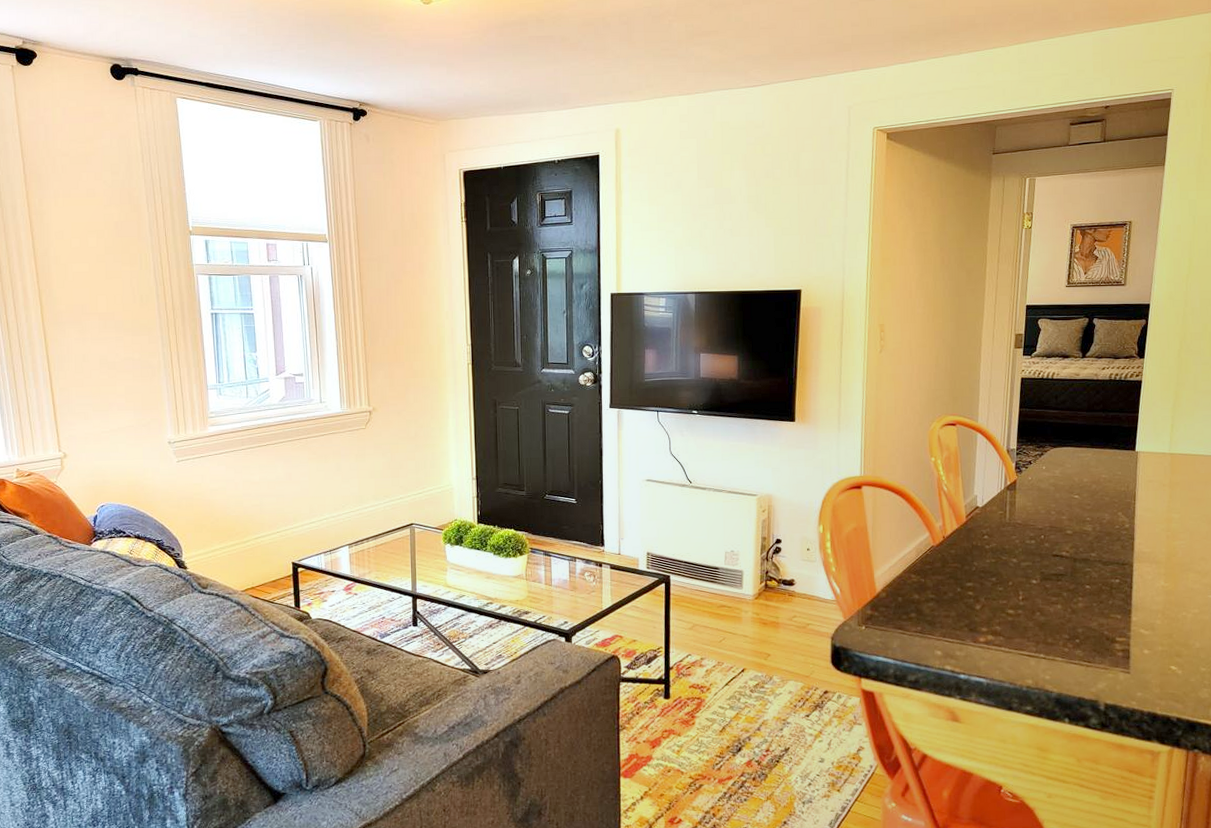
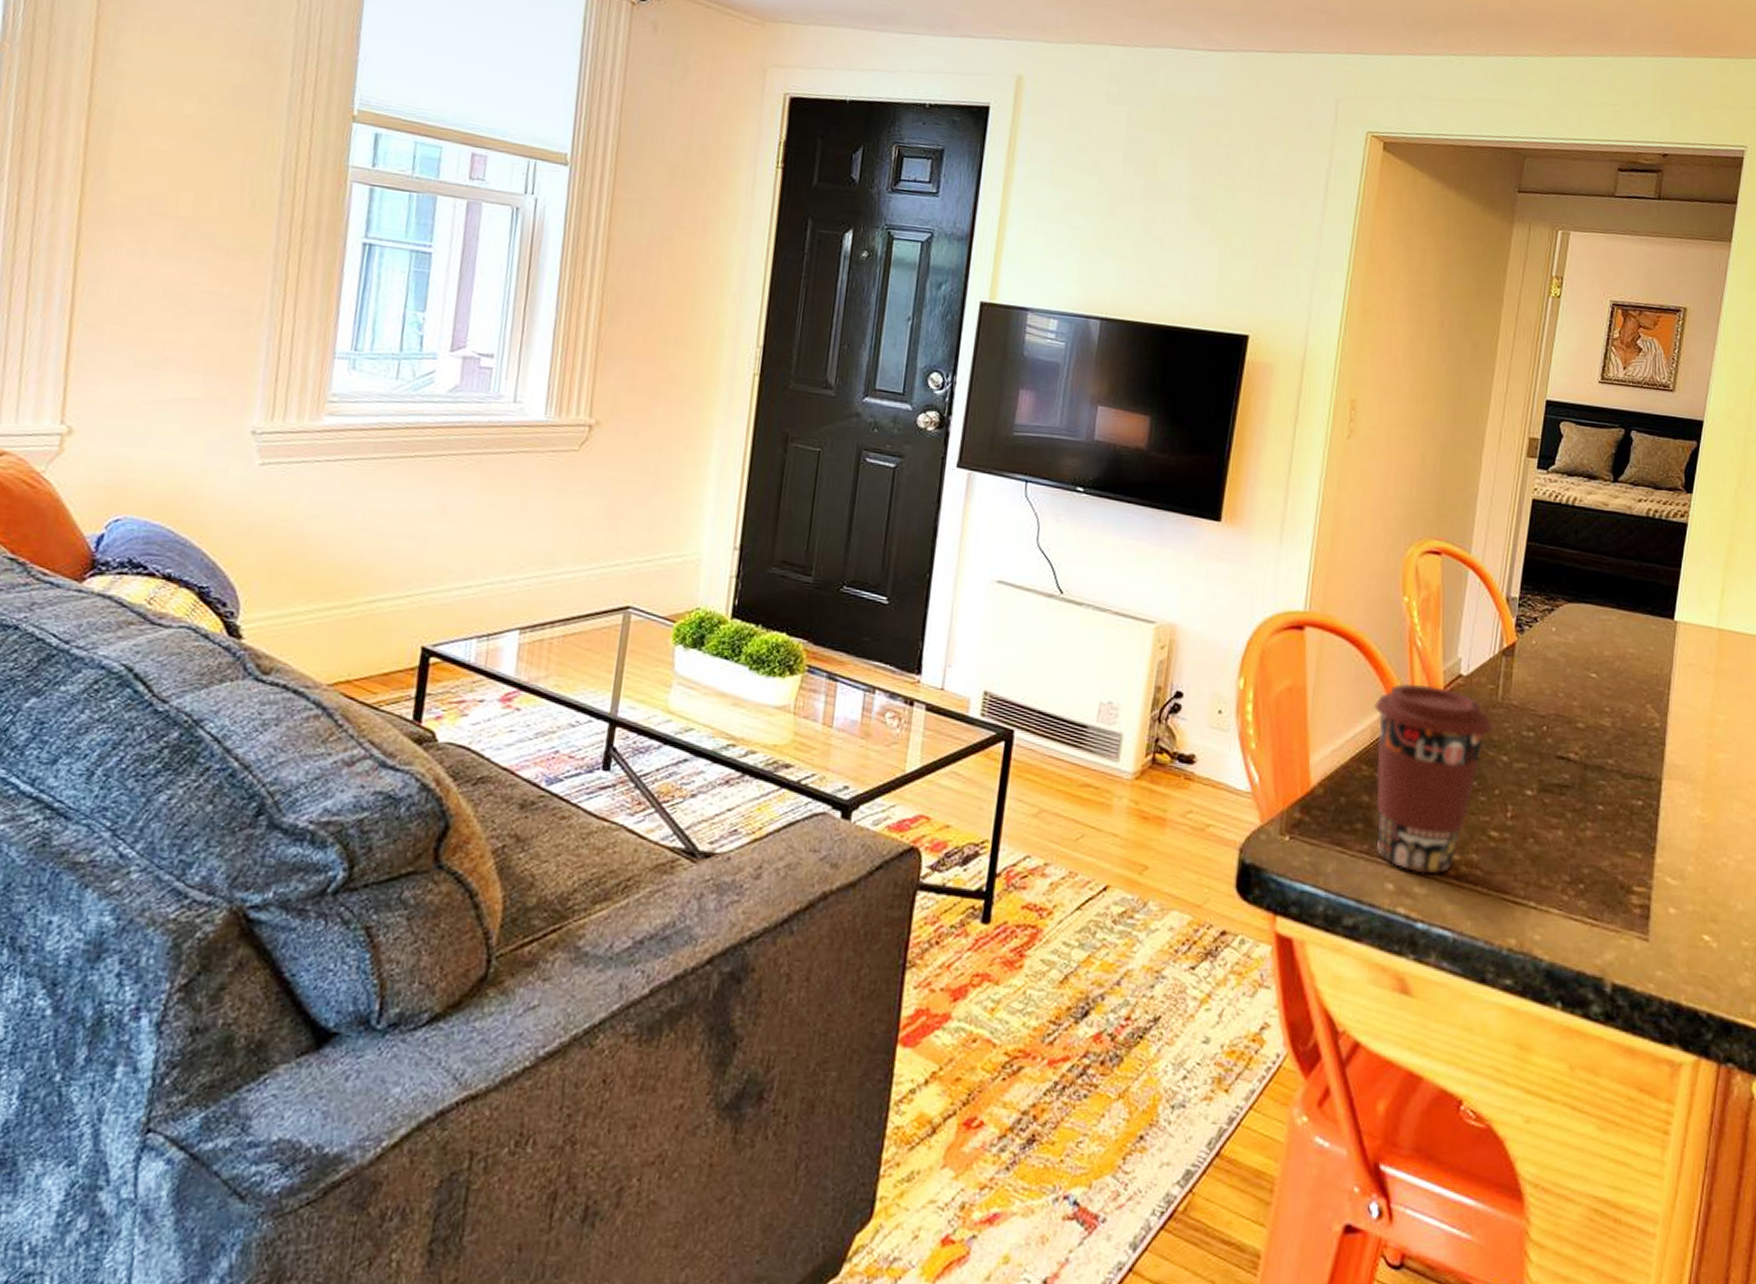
coffee cup: none [917,516,1004,642] -> present [1374,684,1493,874]

